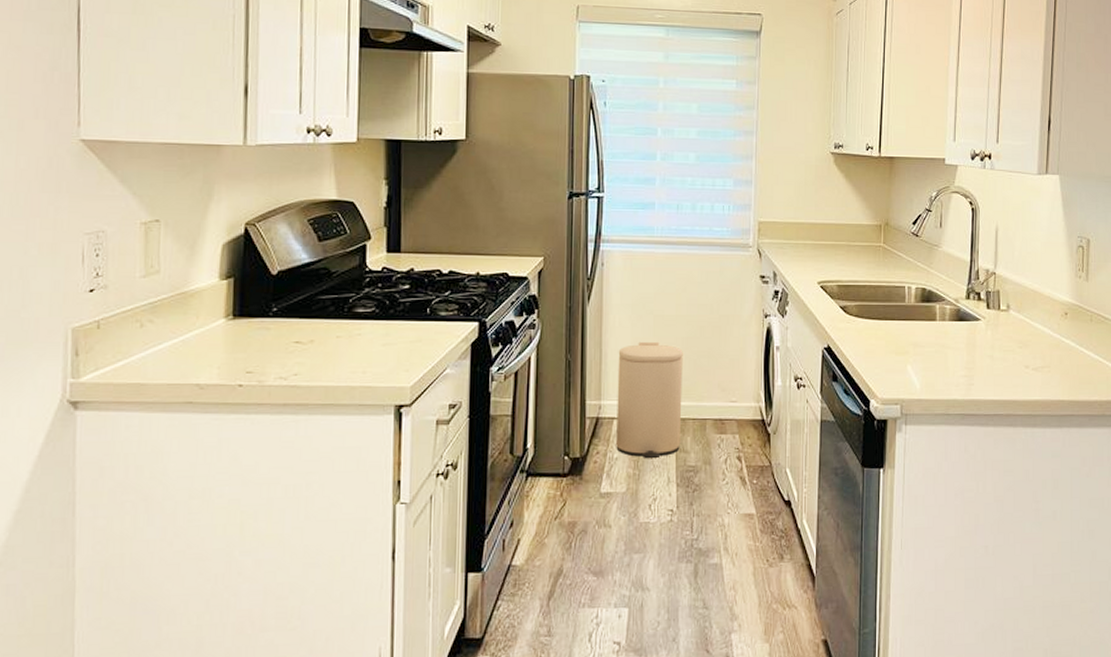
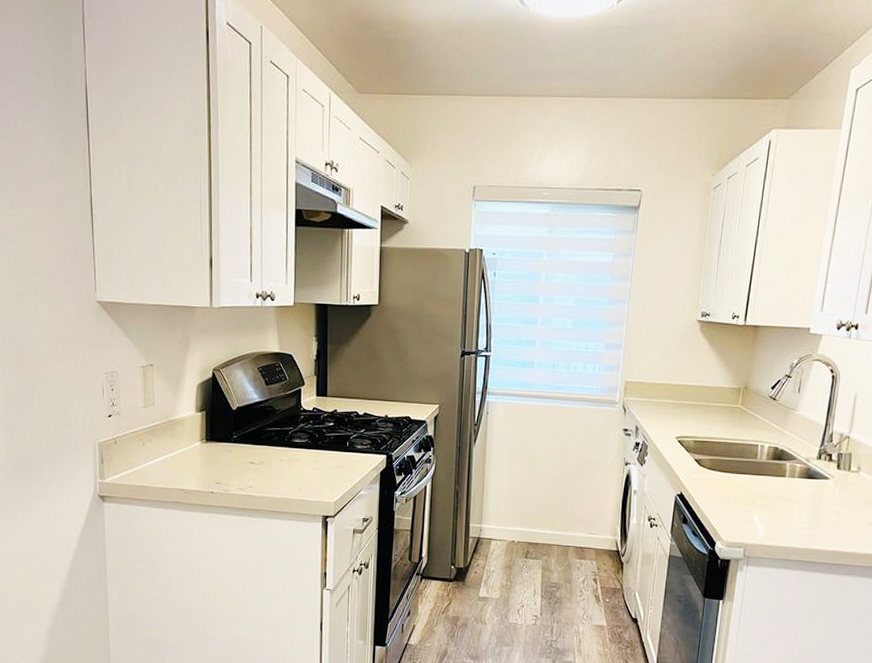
pedal bin: present [616,341,683,459] -> none [493,479,552,575]

